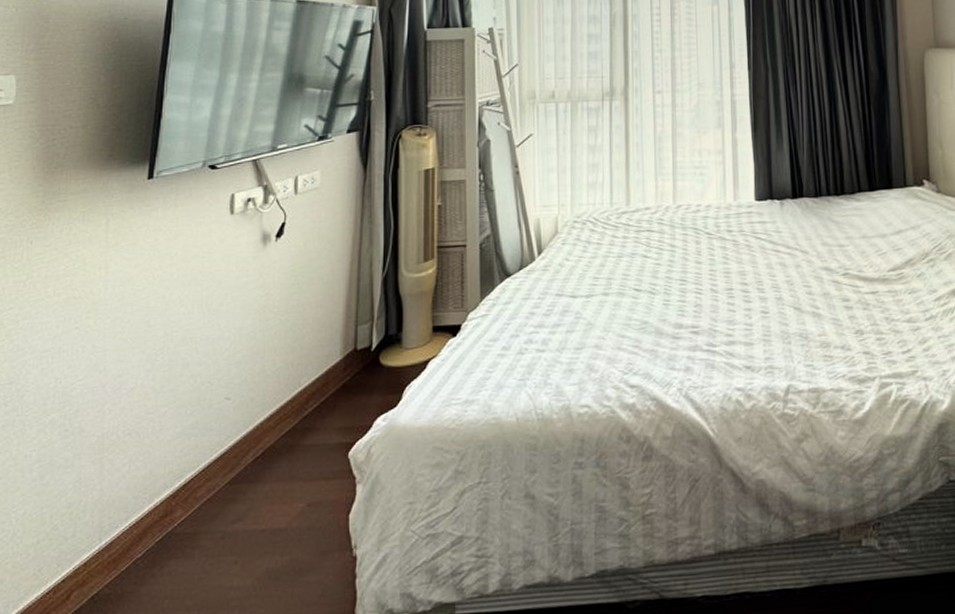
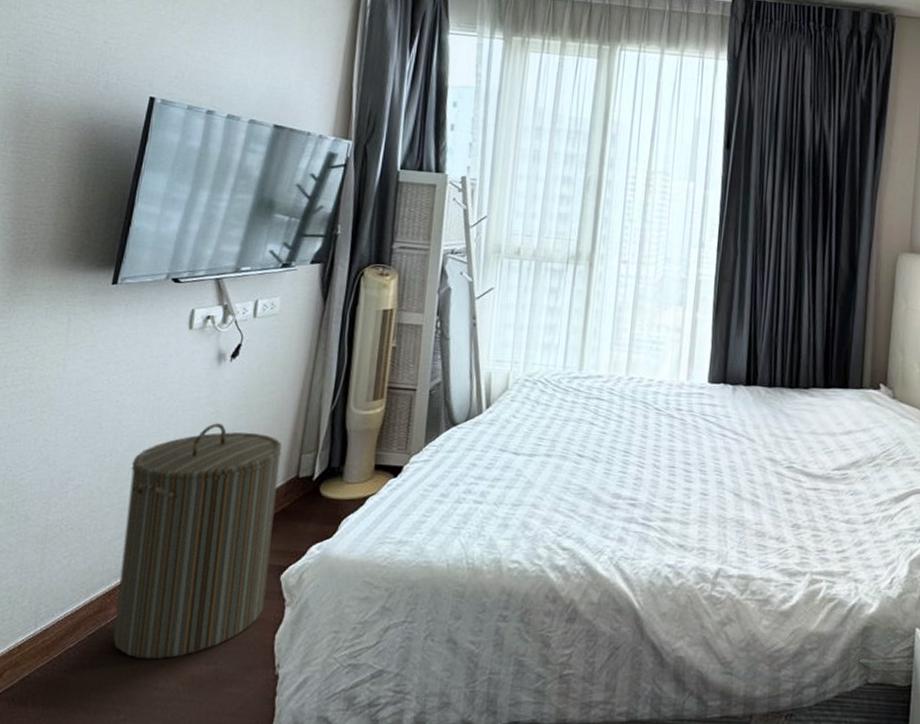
laundry hamper: none [182,306,337,560] -> present [113,423,283,660]

